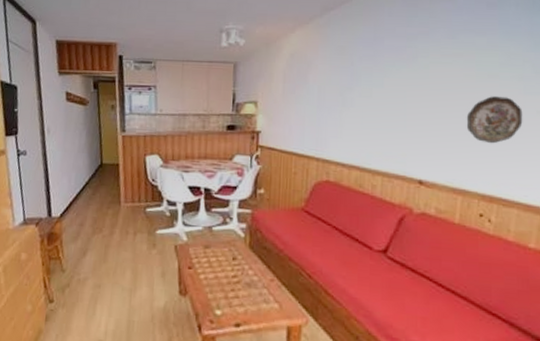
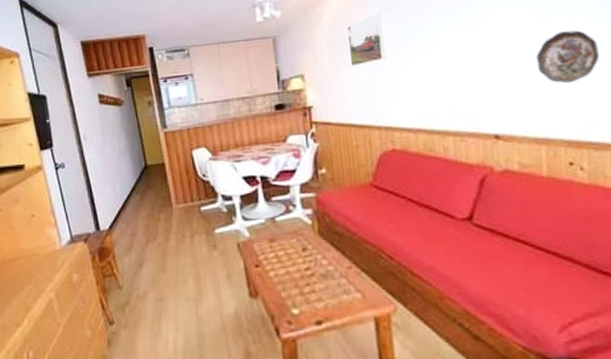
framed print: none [301,54,336,100] -> present [346,12,386,66]

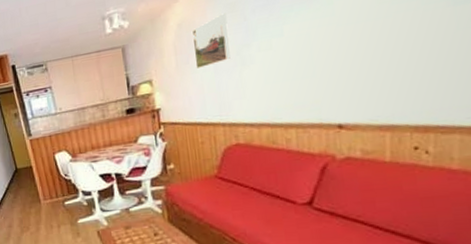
decorative plate: present [535,30,600,84] -> none [384,13,456,70]

